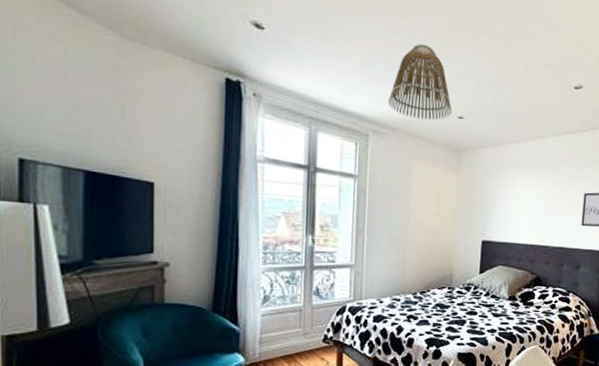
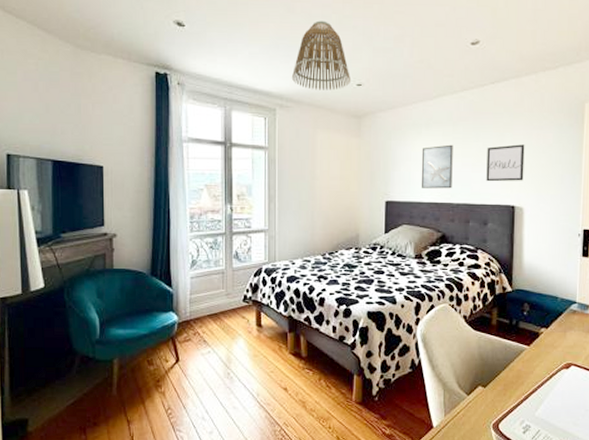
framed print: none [518,187,552,232] -> present [421,144,453,189]

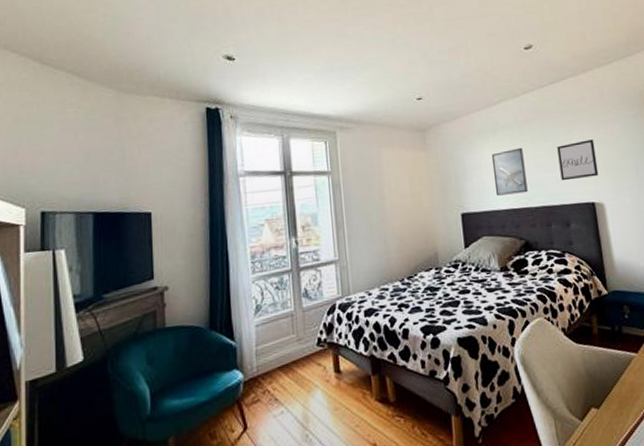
lamp shade: present [291,20,350,90] -> none [349,41,410,109]

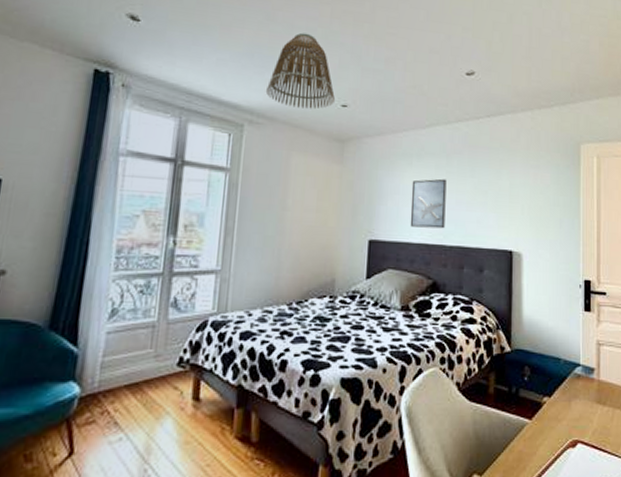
lamp shade: none [349,41,410,109] -> present [265,32,335,110]
wall art: present [557,139,599,181] -> none [482,183,522,224]

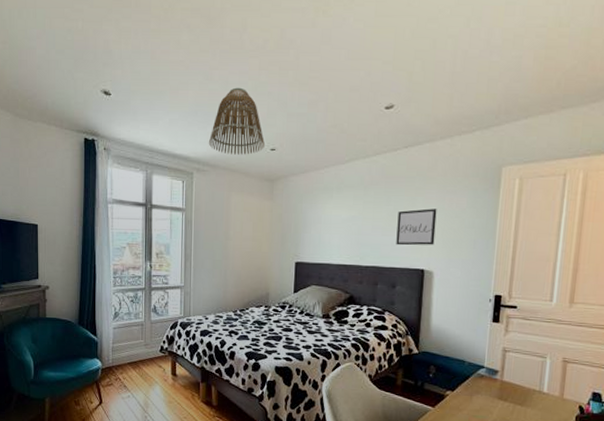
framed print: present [410,178,447,229] -> none [330,208,364,252]
wall art: none [482,183,522,224] -> present [396,208,437,246]

